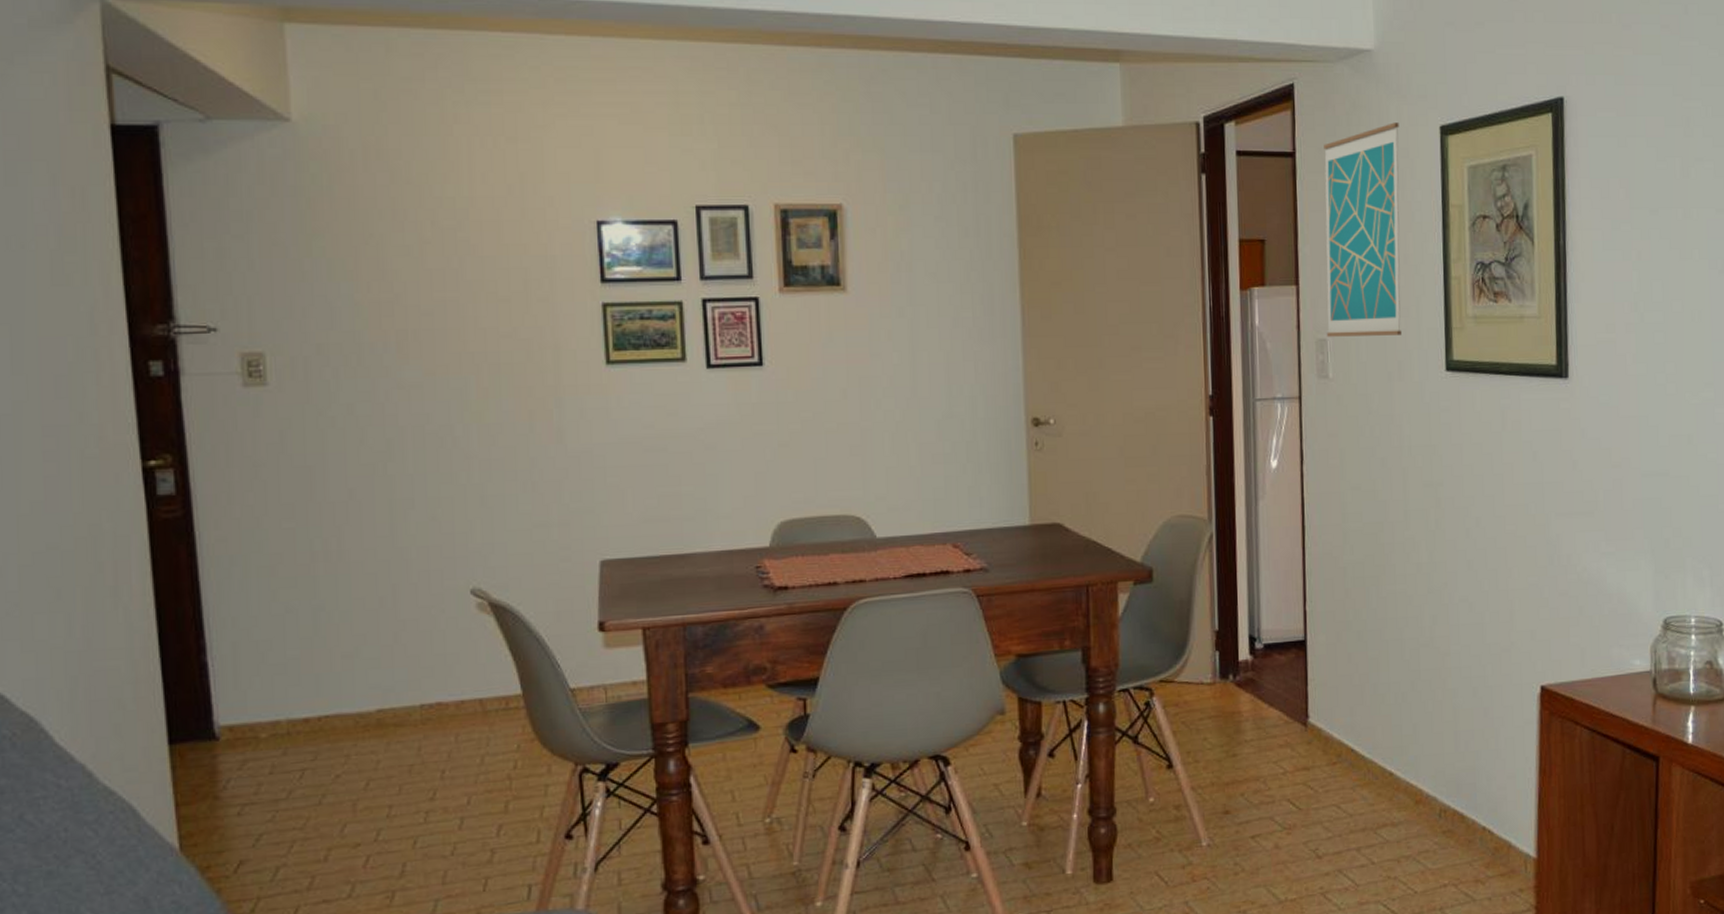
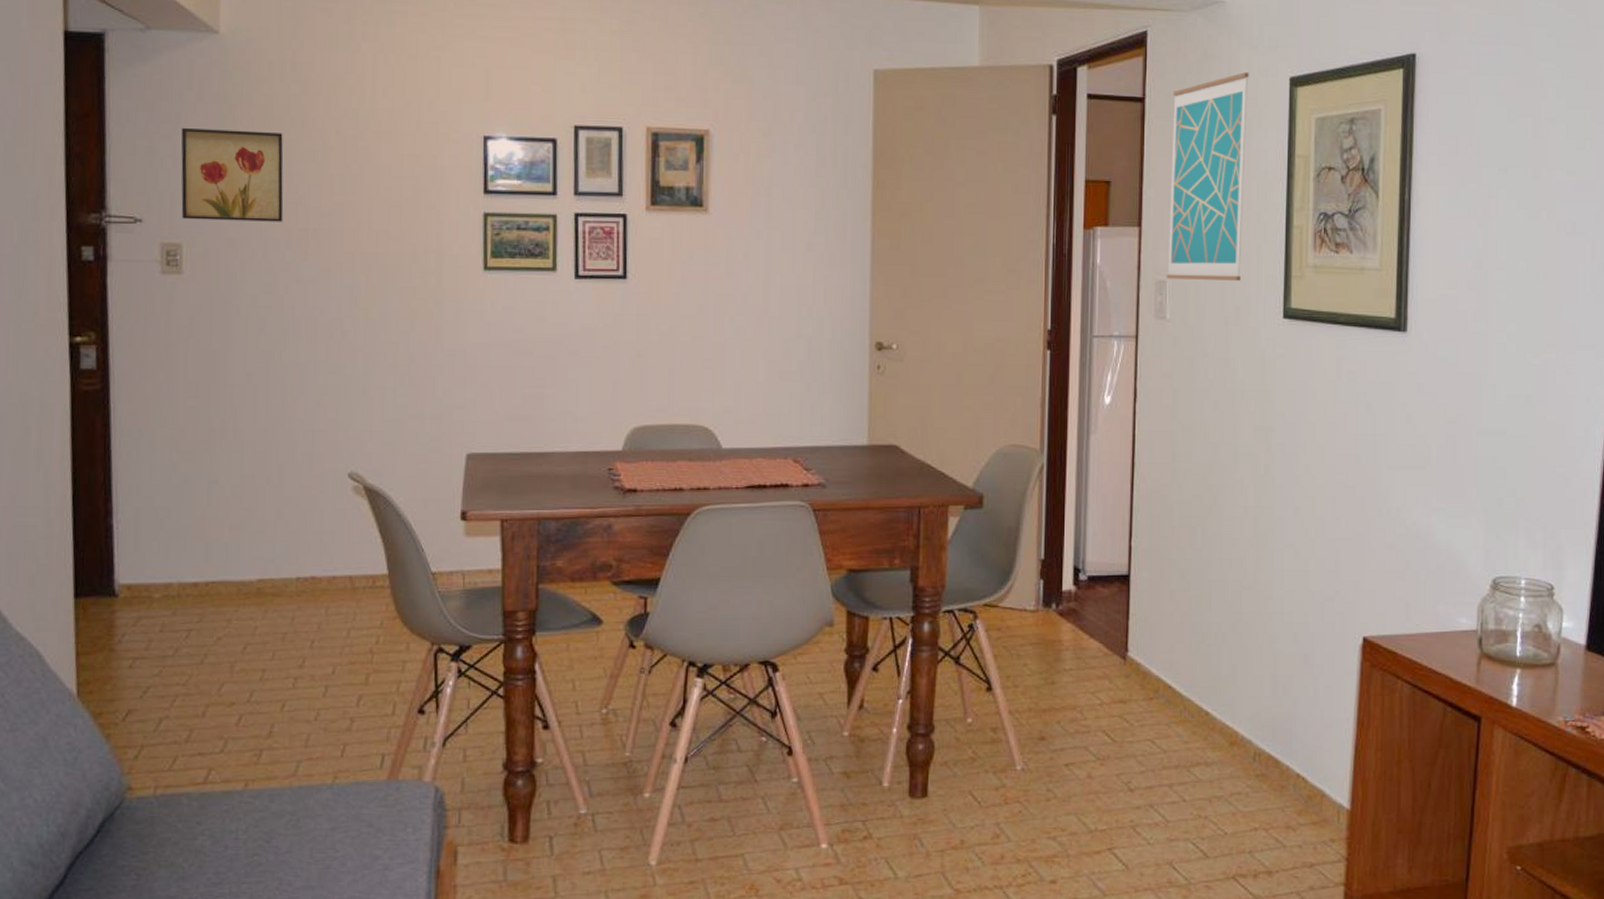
wall art: none [254,225,378,326] -> present [181,127,284,222]

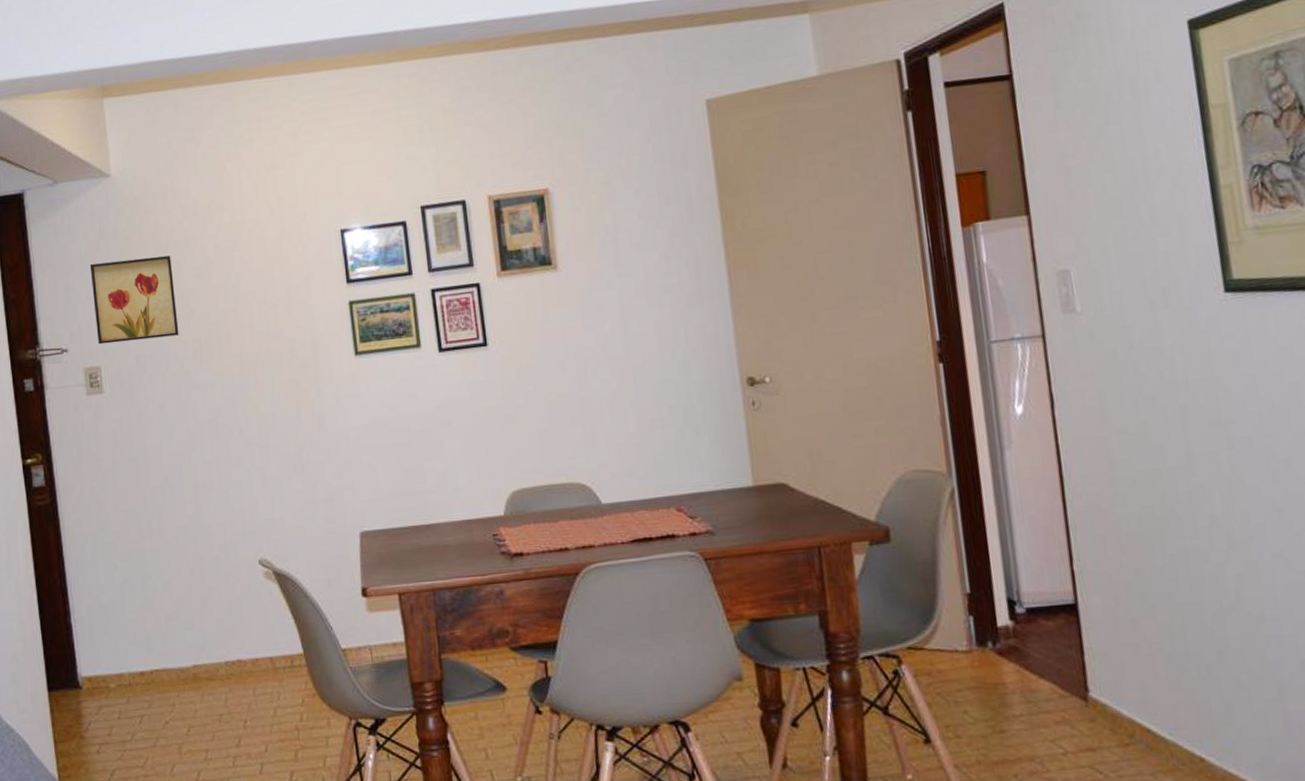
wall art: present [1166,72,1249,281] -> none [1045,24,1162,267]

